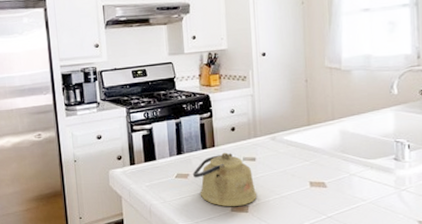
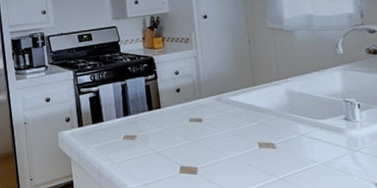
kettle: present [192,152,258,207] -> none [139,113,206,169]

